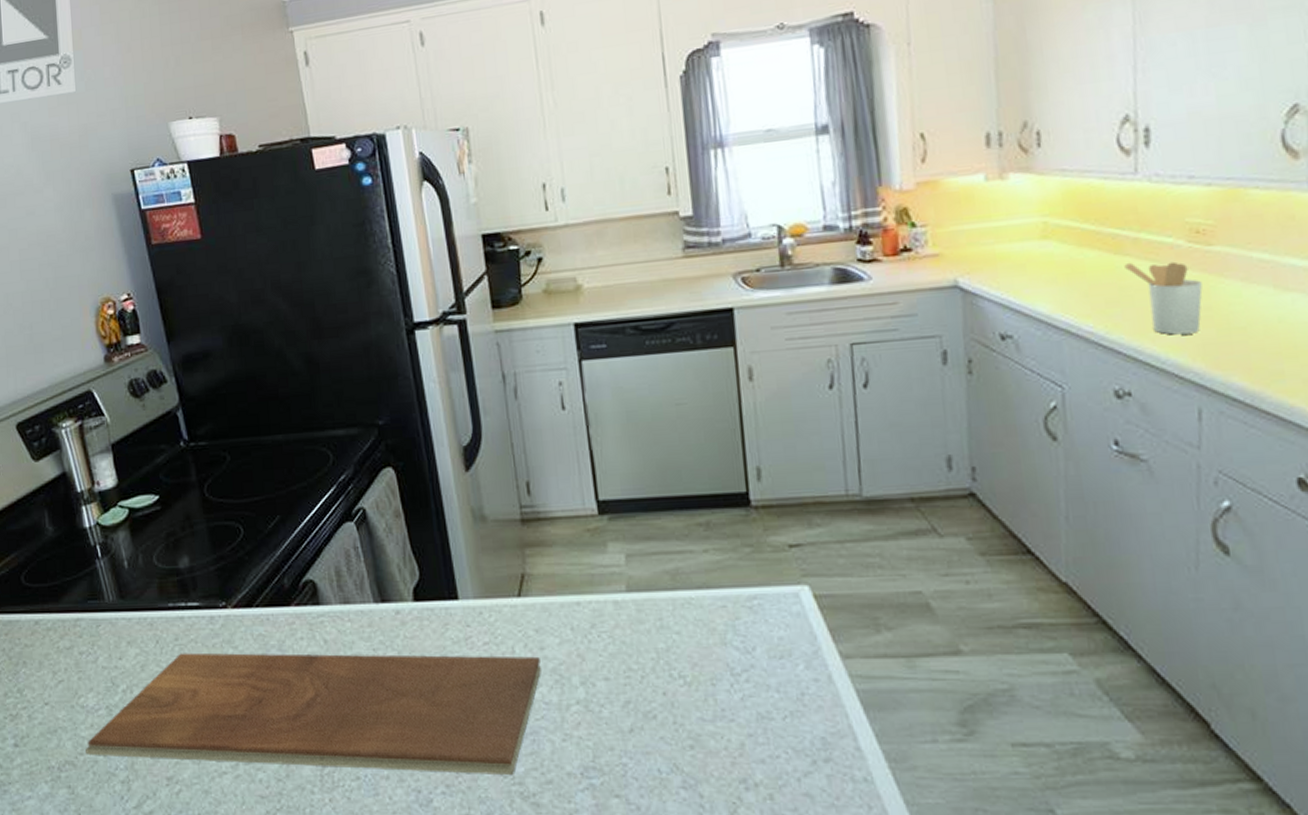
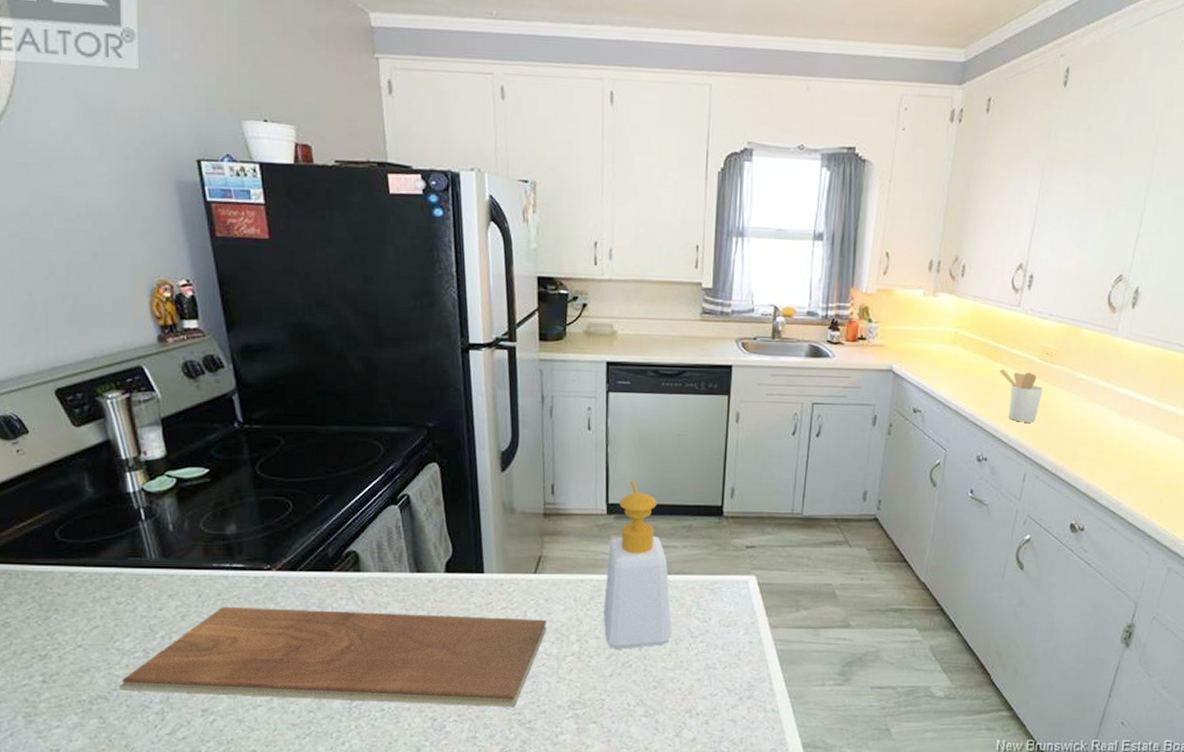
soap bottle: none [606,468,704,694] -> present [603,480,671,649]

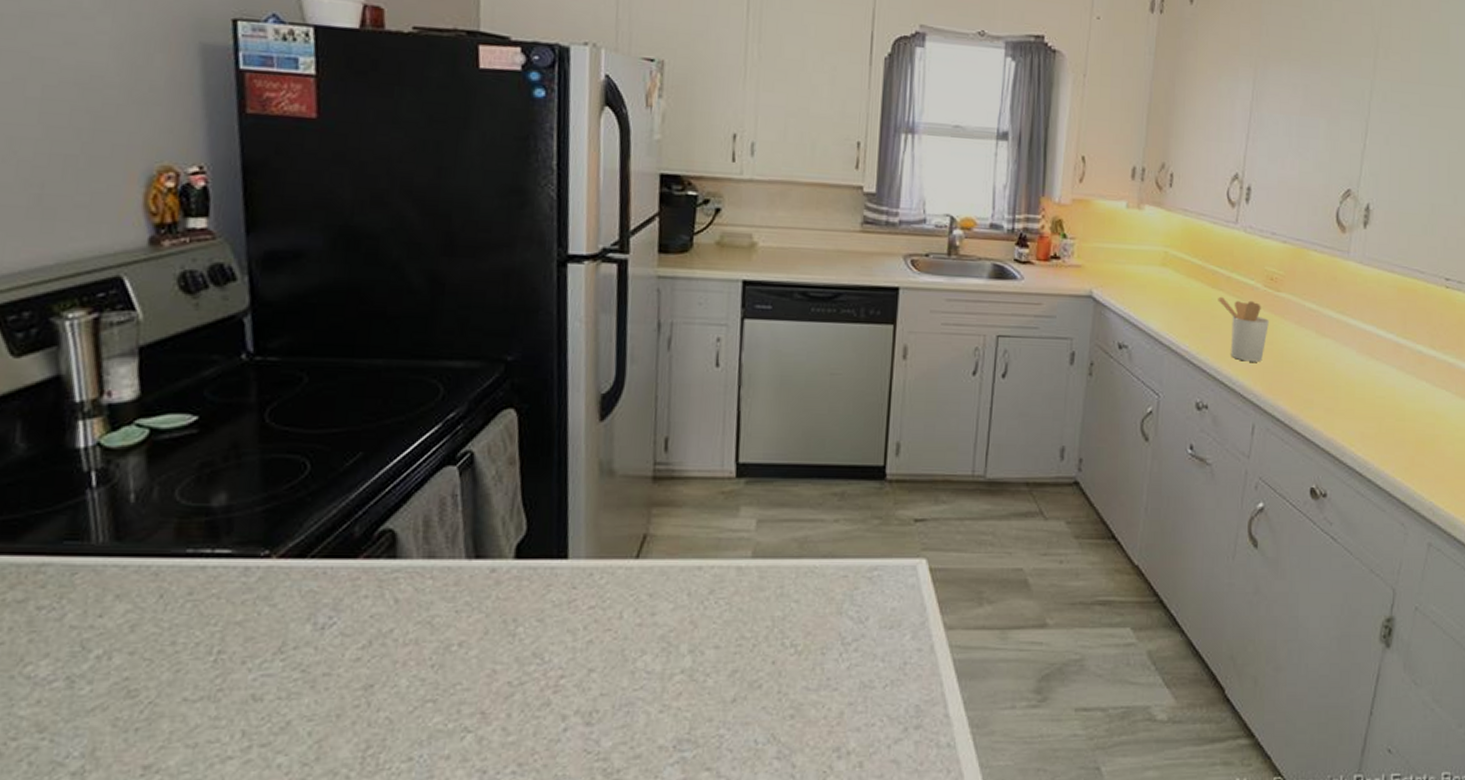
chopping board: present [120,606,546,708] -> none [21,610,649,751]
soap bottle: present [603,480,671,649] -> none [726,432,816,663]

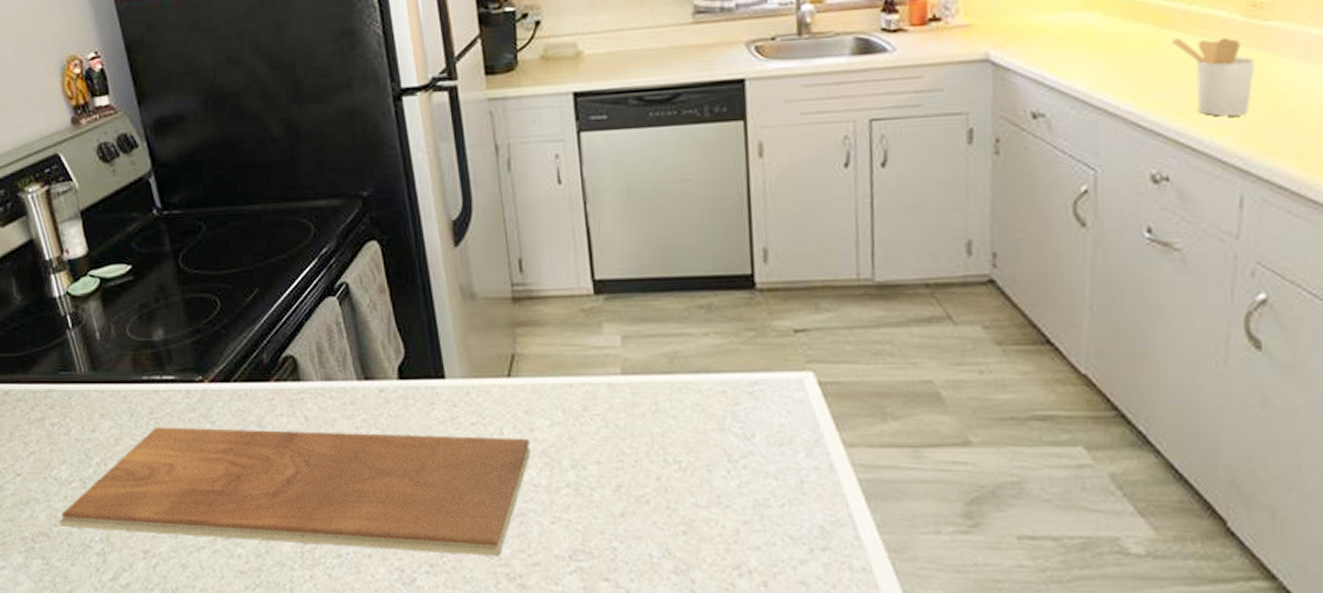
chopping board: none [21,610,649,751] -> present [59,427,530,557]

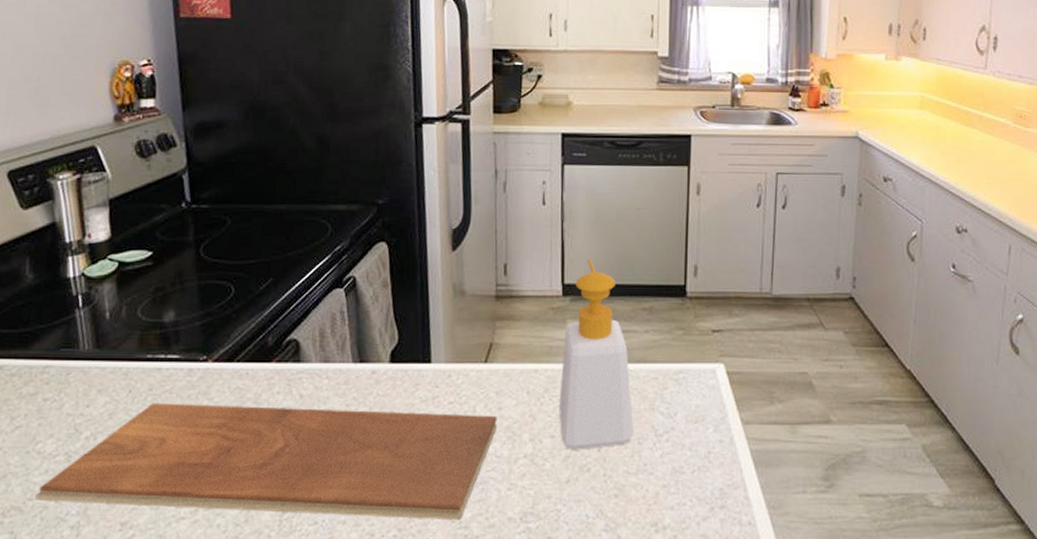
soap bottle: none [601,246,700,478] -> present [559,258,633,450]
utensil holder: present [1172,37,1255,117] -> none [972,133,1020,190]

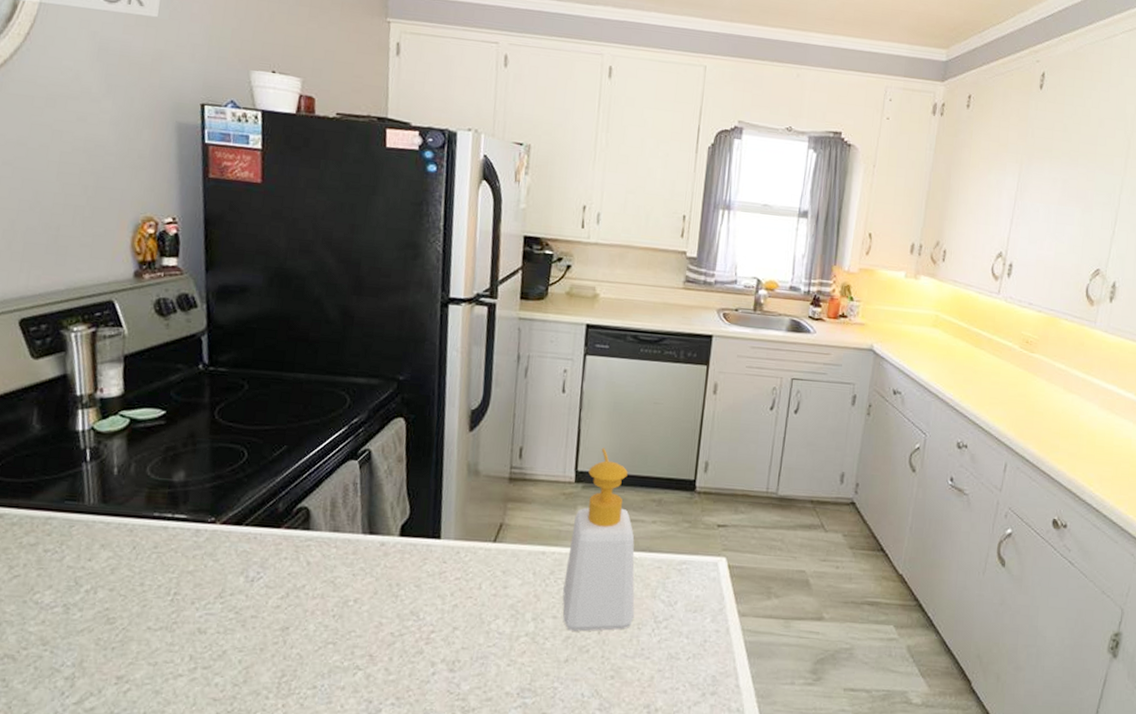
chopping board: present [35,403,497,521] -> none [30,560,502,693]

